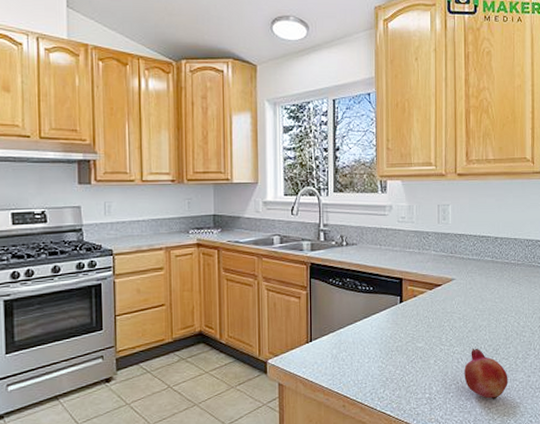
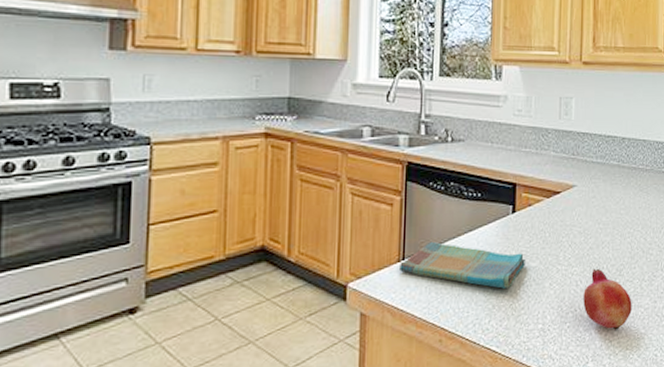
dish towel: none [307,326,412,365] -> present [398,241,525,289]

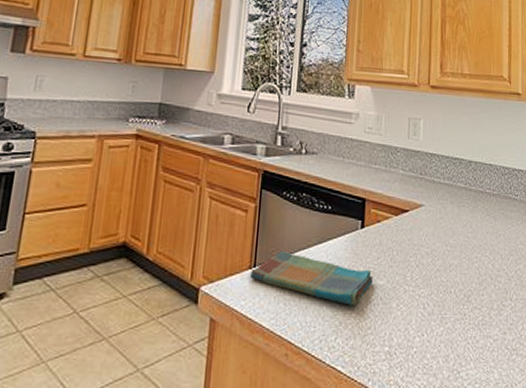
fruit: present [583,268,632,331] -> none [430,292,481,362]

